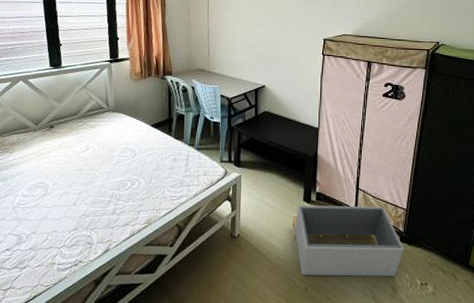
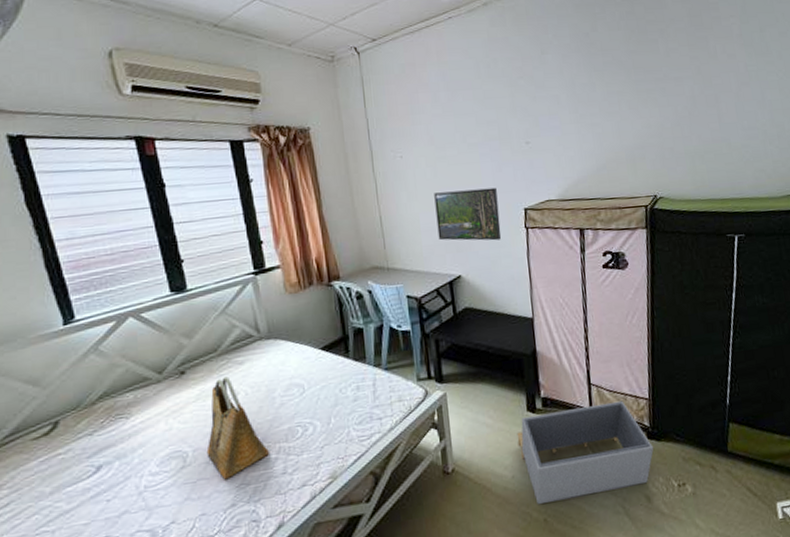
grocery bag: none [61,135,105,210] -> present [206,377,269,480]
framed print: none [251,17,303,62] -> present [434,187,502,241]

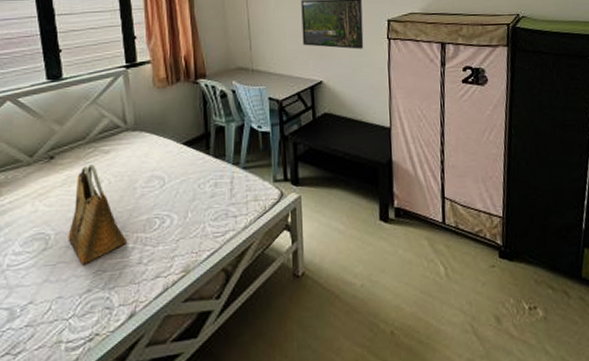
storage bin: present [516,400,654,504] -> none [368,217,506,315]

